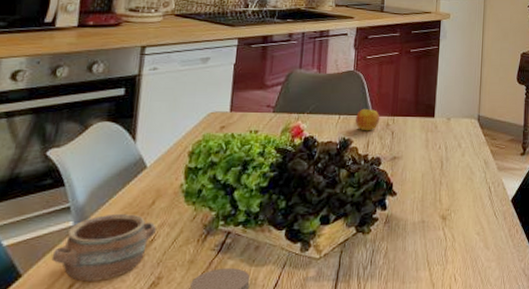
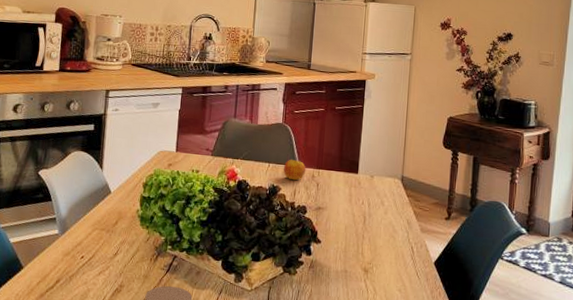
pottery: present [51,213,157,282] -> none [43,228,119,281]

